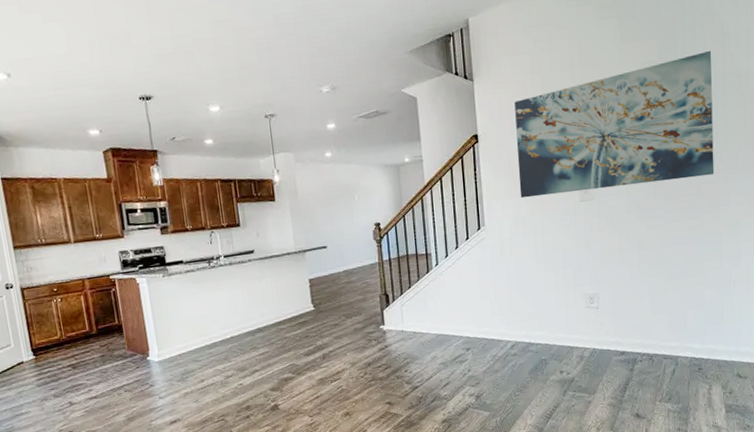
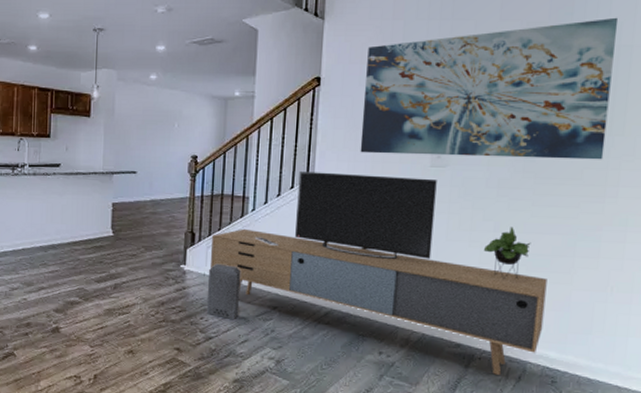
media console: none [404,212,686,372] -> present [209,171,547,375]
speaker: none [406,318,438,368] -> present [206,263,241,320]

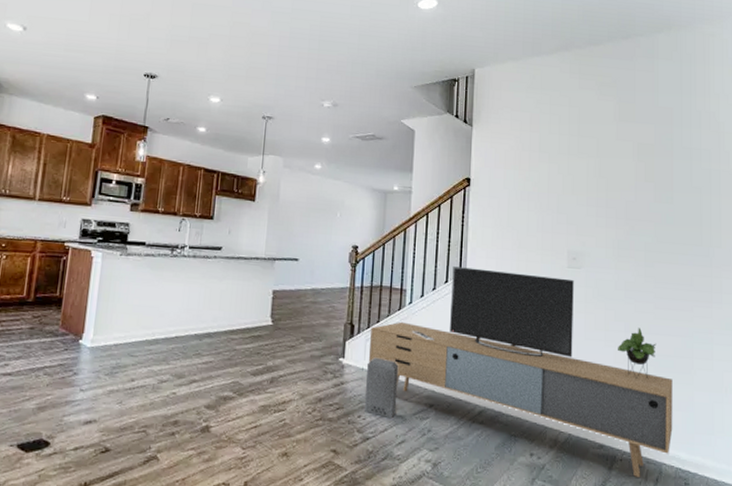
wall art: present [360,17,619,160] -> none [506,145,707,269]

